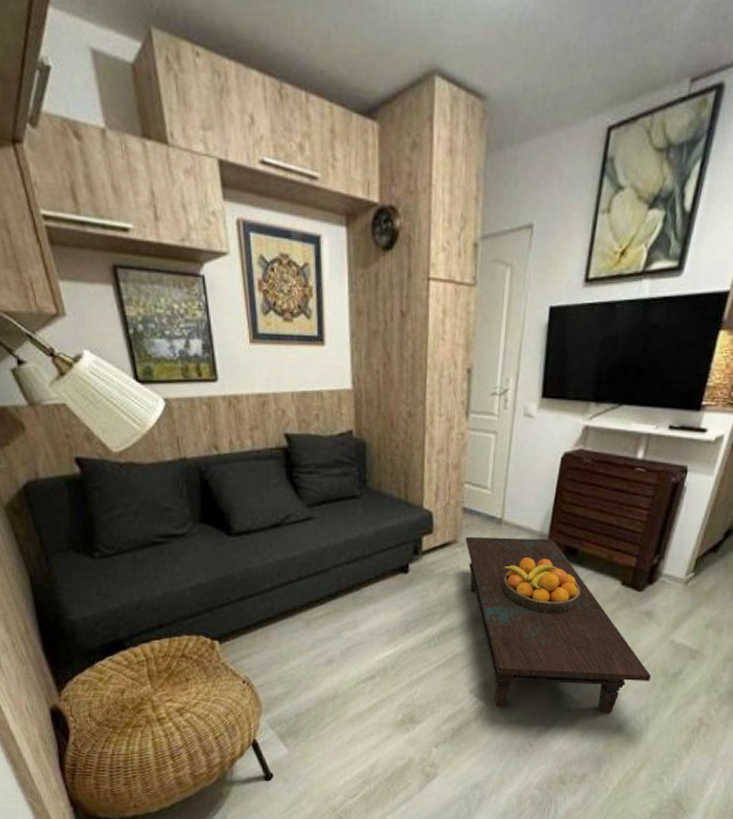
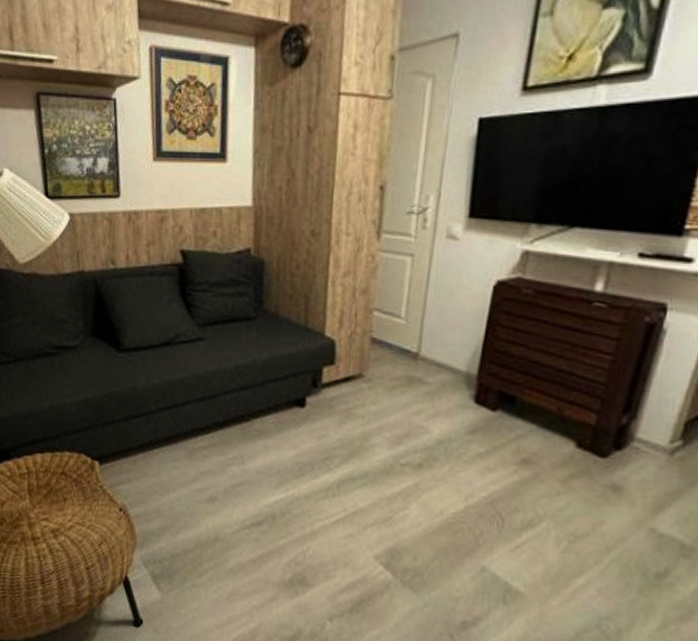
coffee table: present [465,536,652,714] -> none [372,372,624,615]
fruit bowl: present [503,558,581,614] -> none [418,401,521,475]

